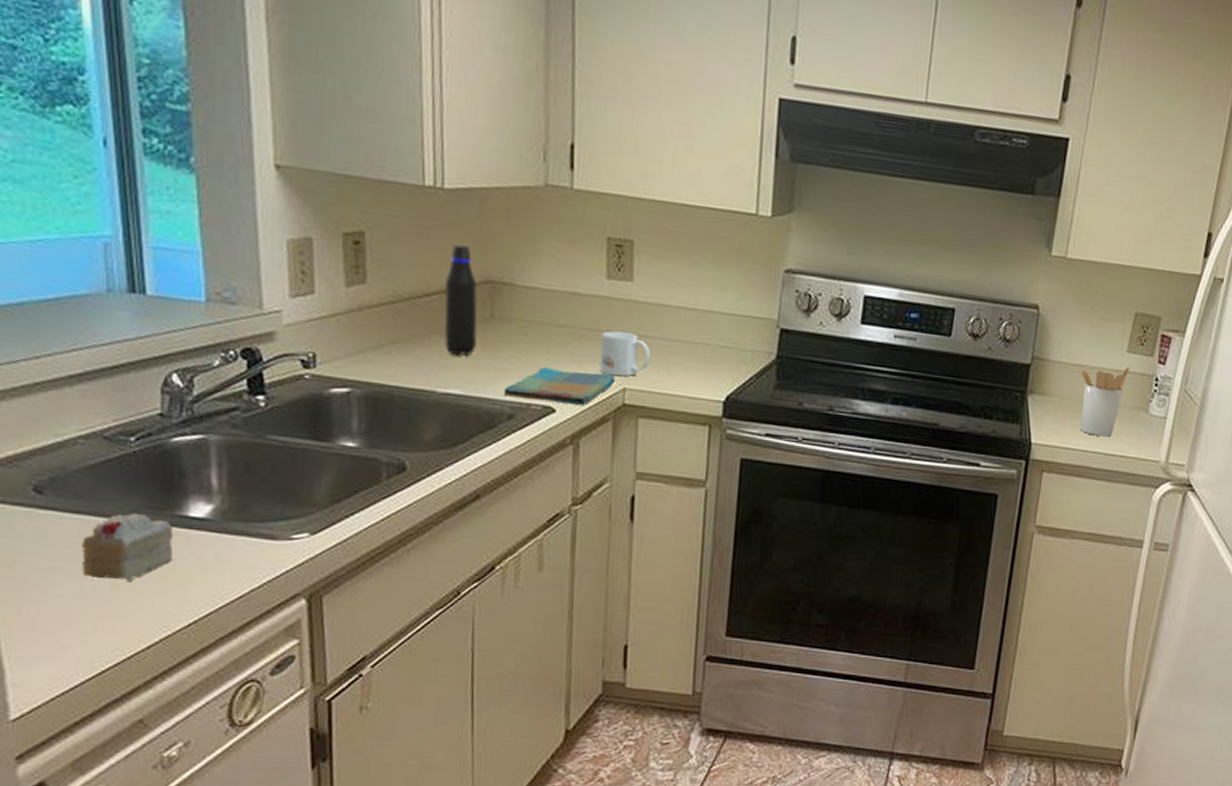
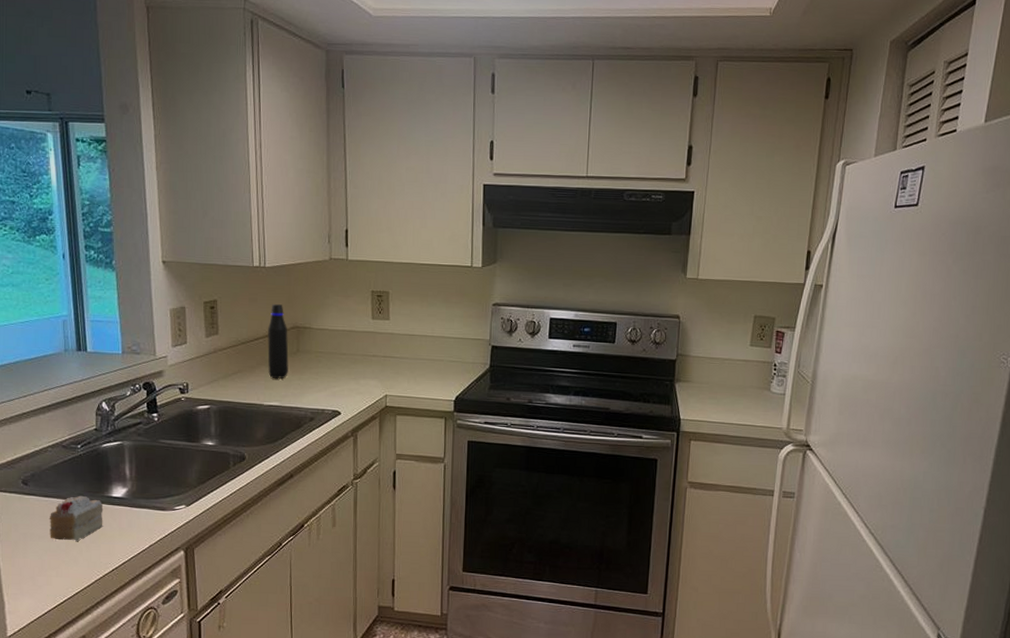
dish towel: present [503,366,616,406] -> none [306,383,380,409]
mug: present [600,331,651,377] -> none [369,355,403,387]
utensil holder: present [1079,366,1130,437] -> none [713,357,754,411]

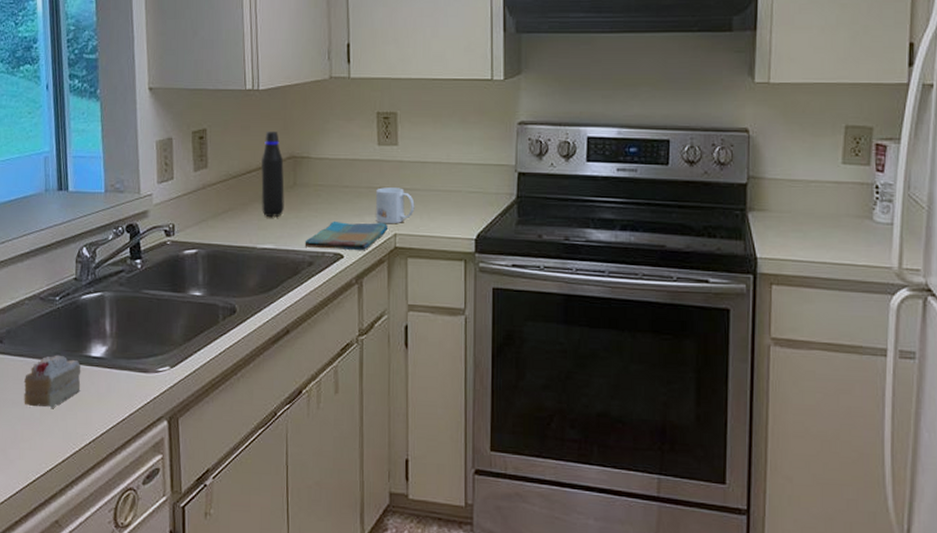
dish towel: none [306,383,380,409] -> present [304,220,389,251]
mug: none [369,355,403,387] -> present [375,187,415,224]

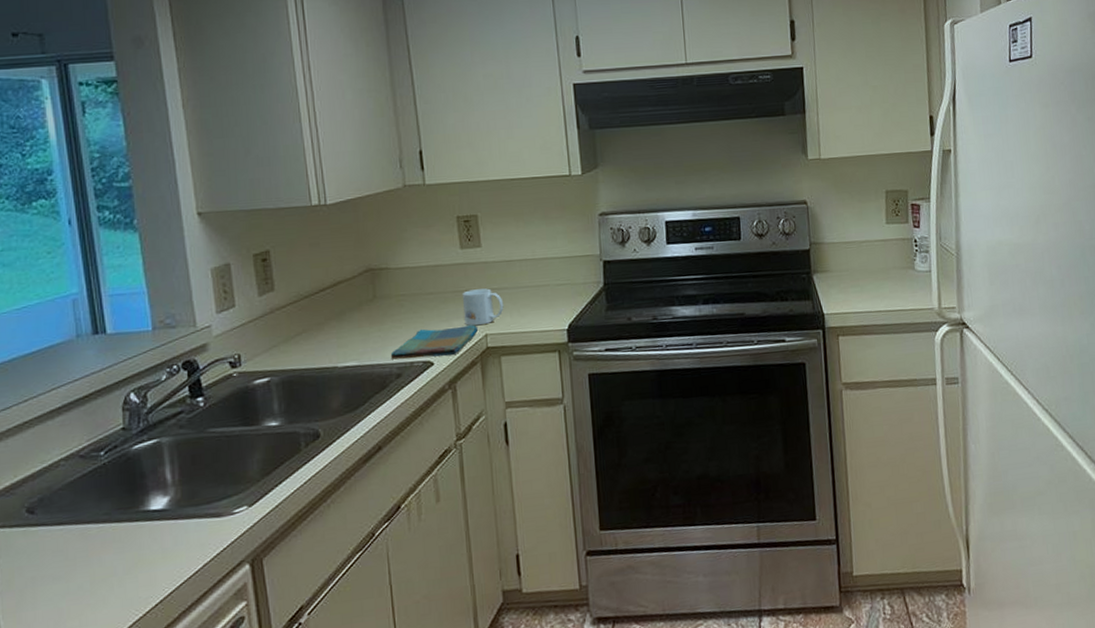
cake slice: present [23,355,81,408] -> none [65,515,140,579]
water bottle: present [261,132,285,218] -> none [335,246,365,334]

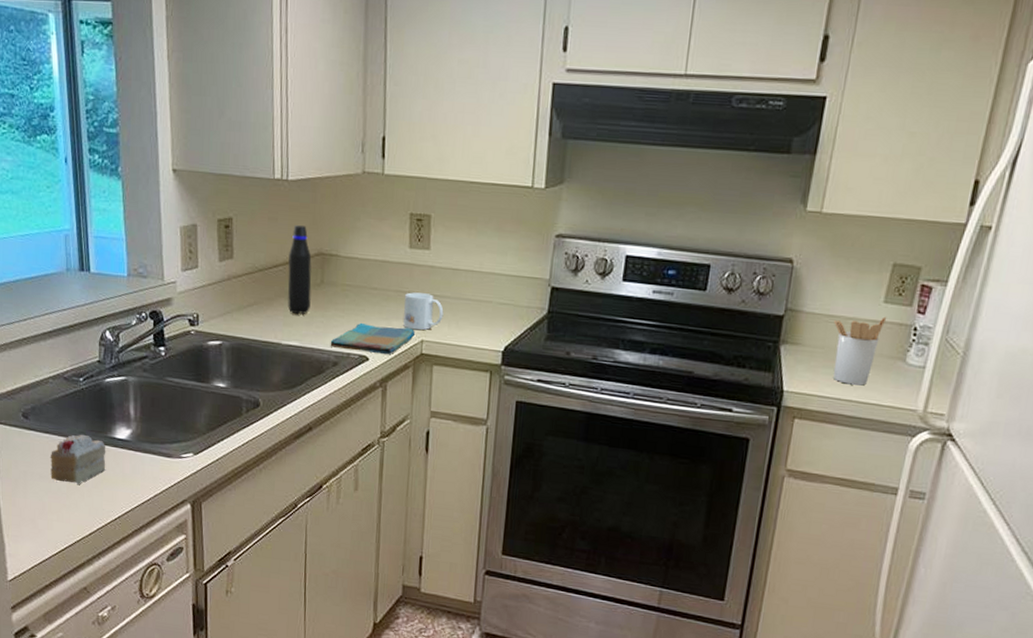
cake slice: none [65,515,140,579] -> present [50,434,106,484]
water bottle: none [335,246,365,334] -> present [287,225,312,315]
utensil holder: none [850,235,892,298] -> present [833,316,887,386]

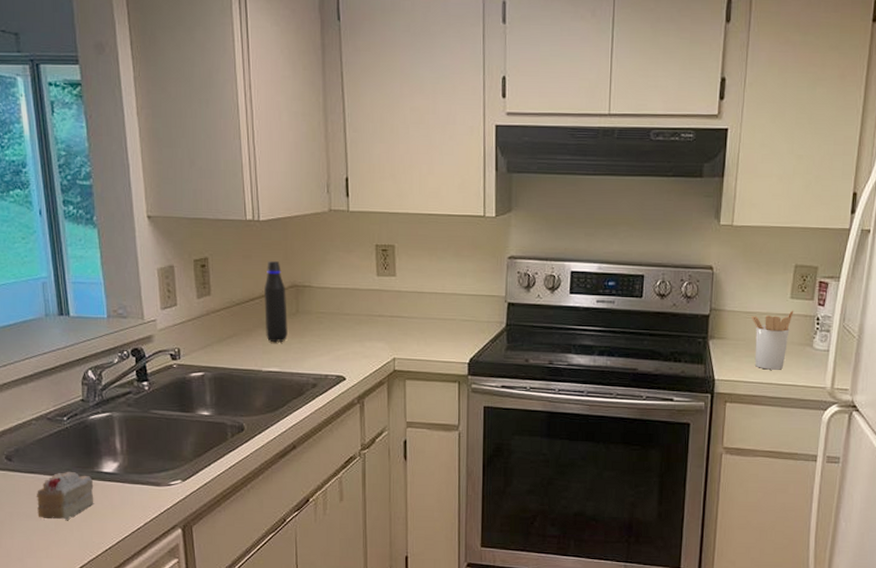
dish towel: present [330,322,416,355] -> none [308,346,388,374]
mug: present [403,292,444,330] -> none [375,315,412,349]

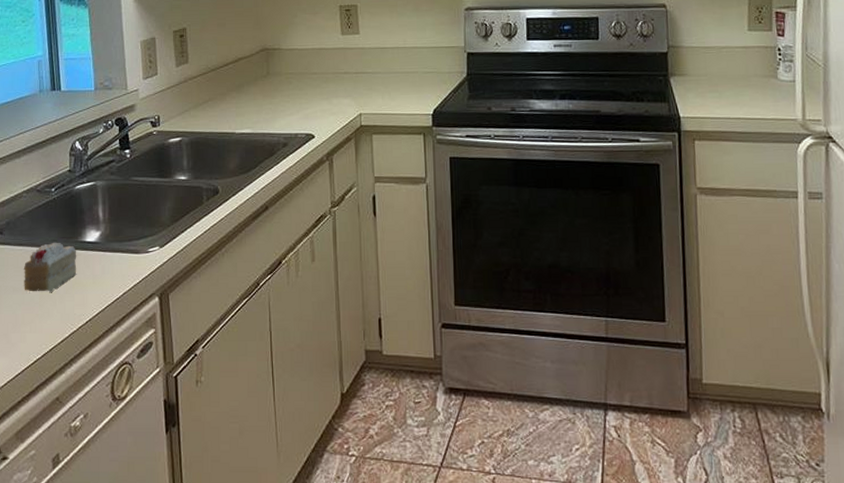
water bottle: present [264,261,288,343] -> none [237,27,259,105]
utensil holder: present [750,310,794,370] -> none [709,42,754,104]

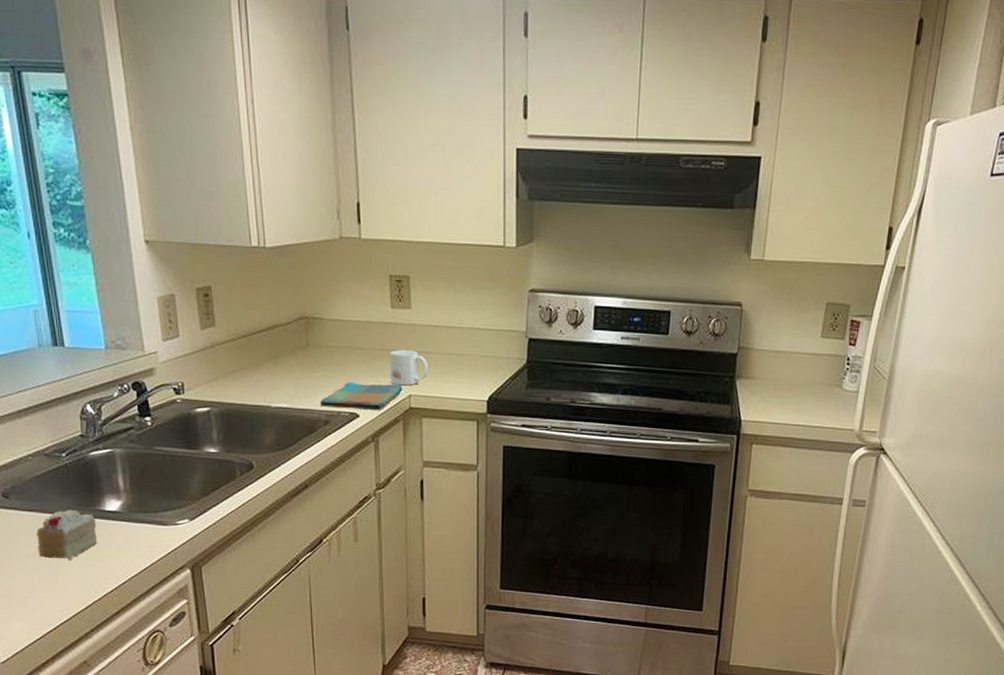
dish towel: none [279,104,354,131] -> present [320,381,403,411]
mug: none [341,72,377,105] -> present [389,350,429,386]

